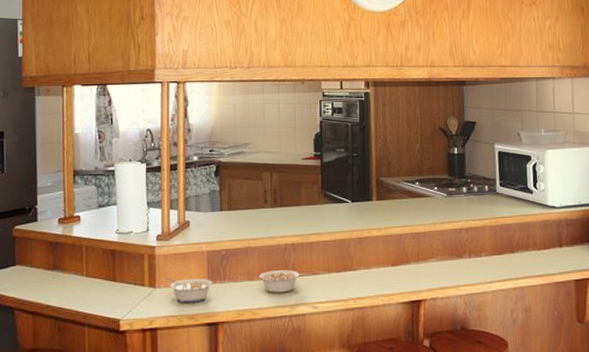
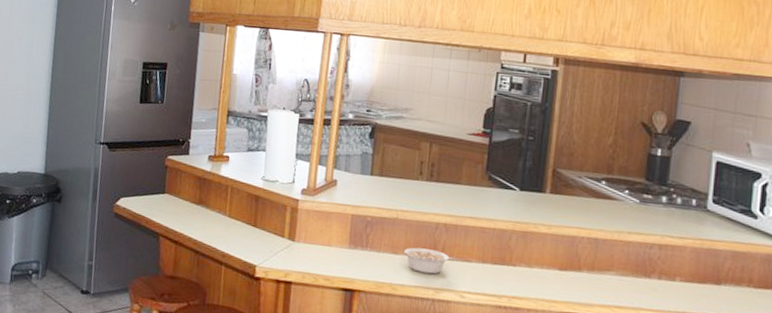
legume: present [165,278,213,303] -> none [305,234,354,265]

